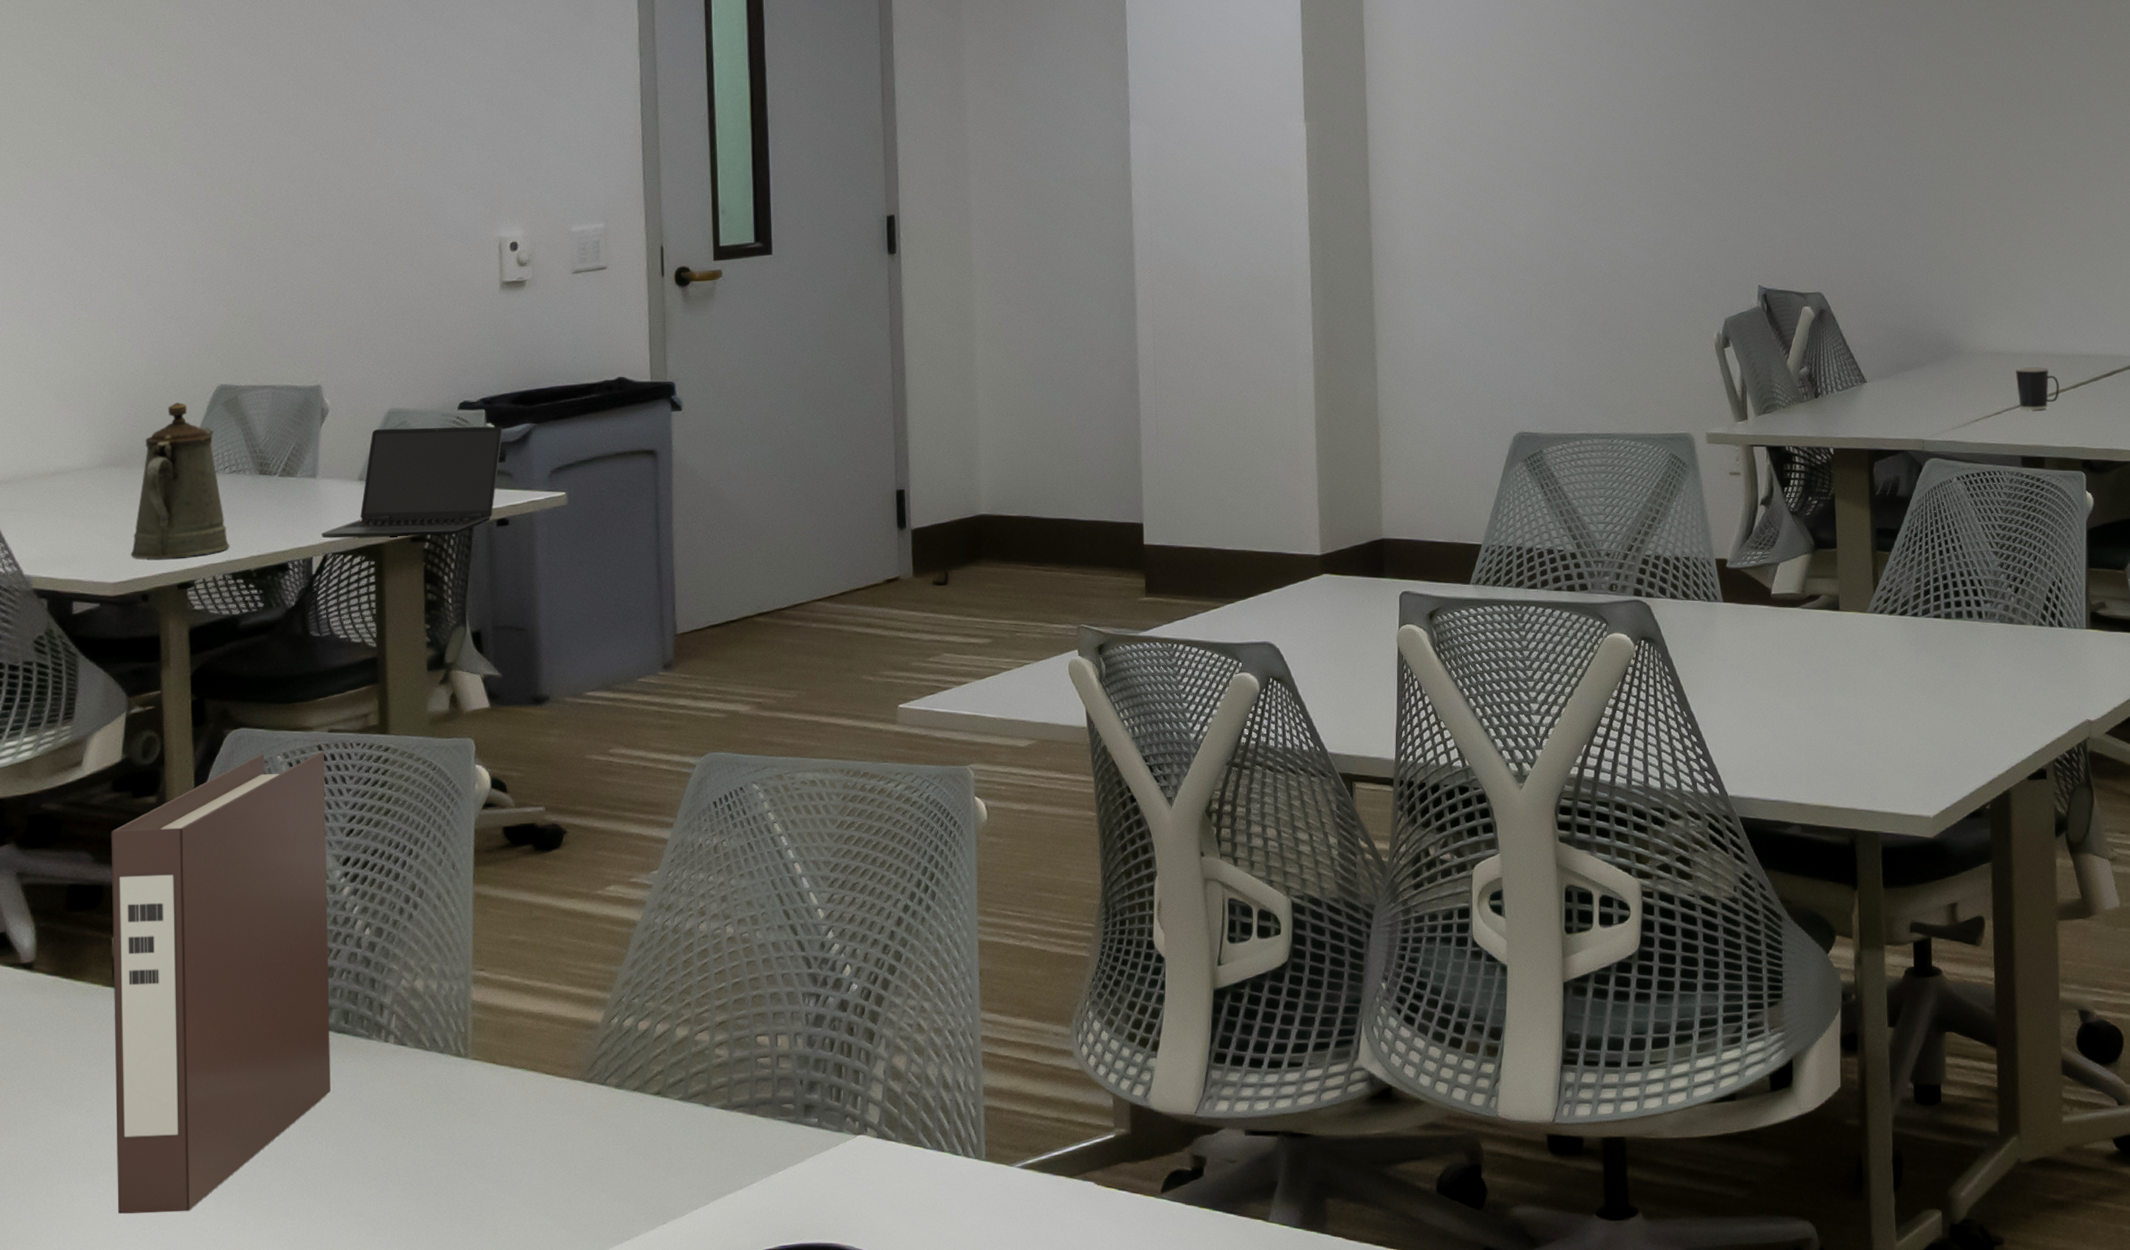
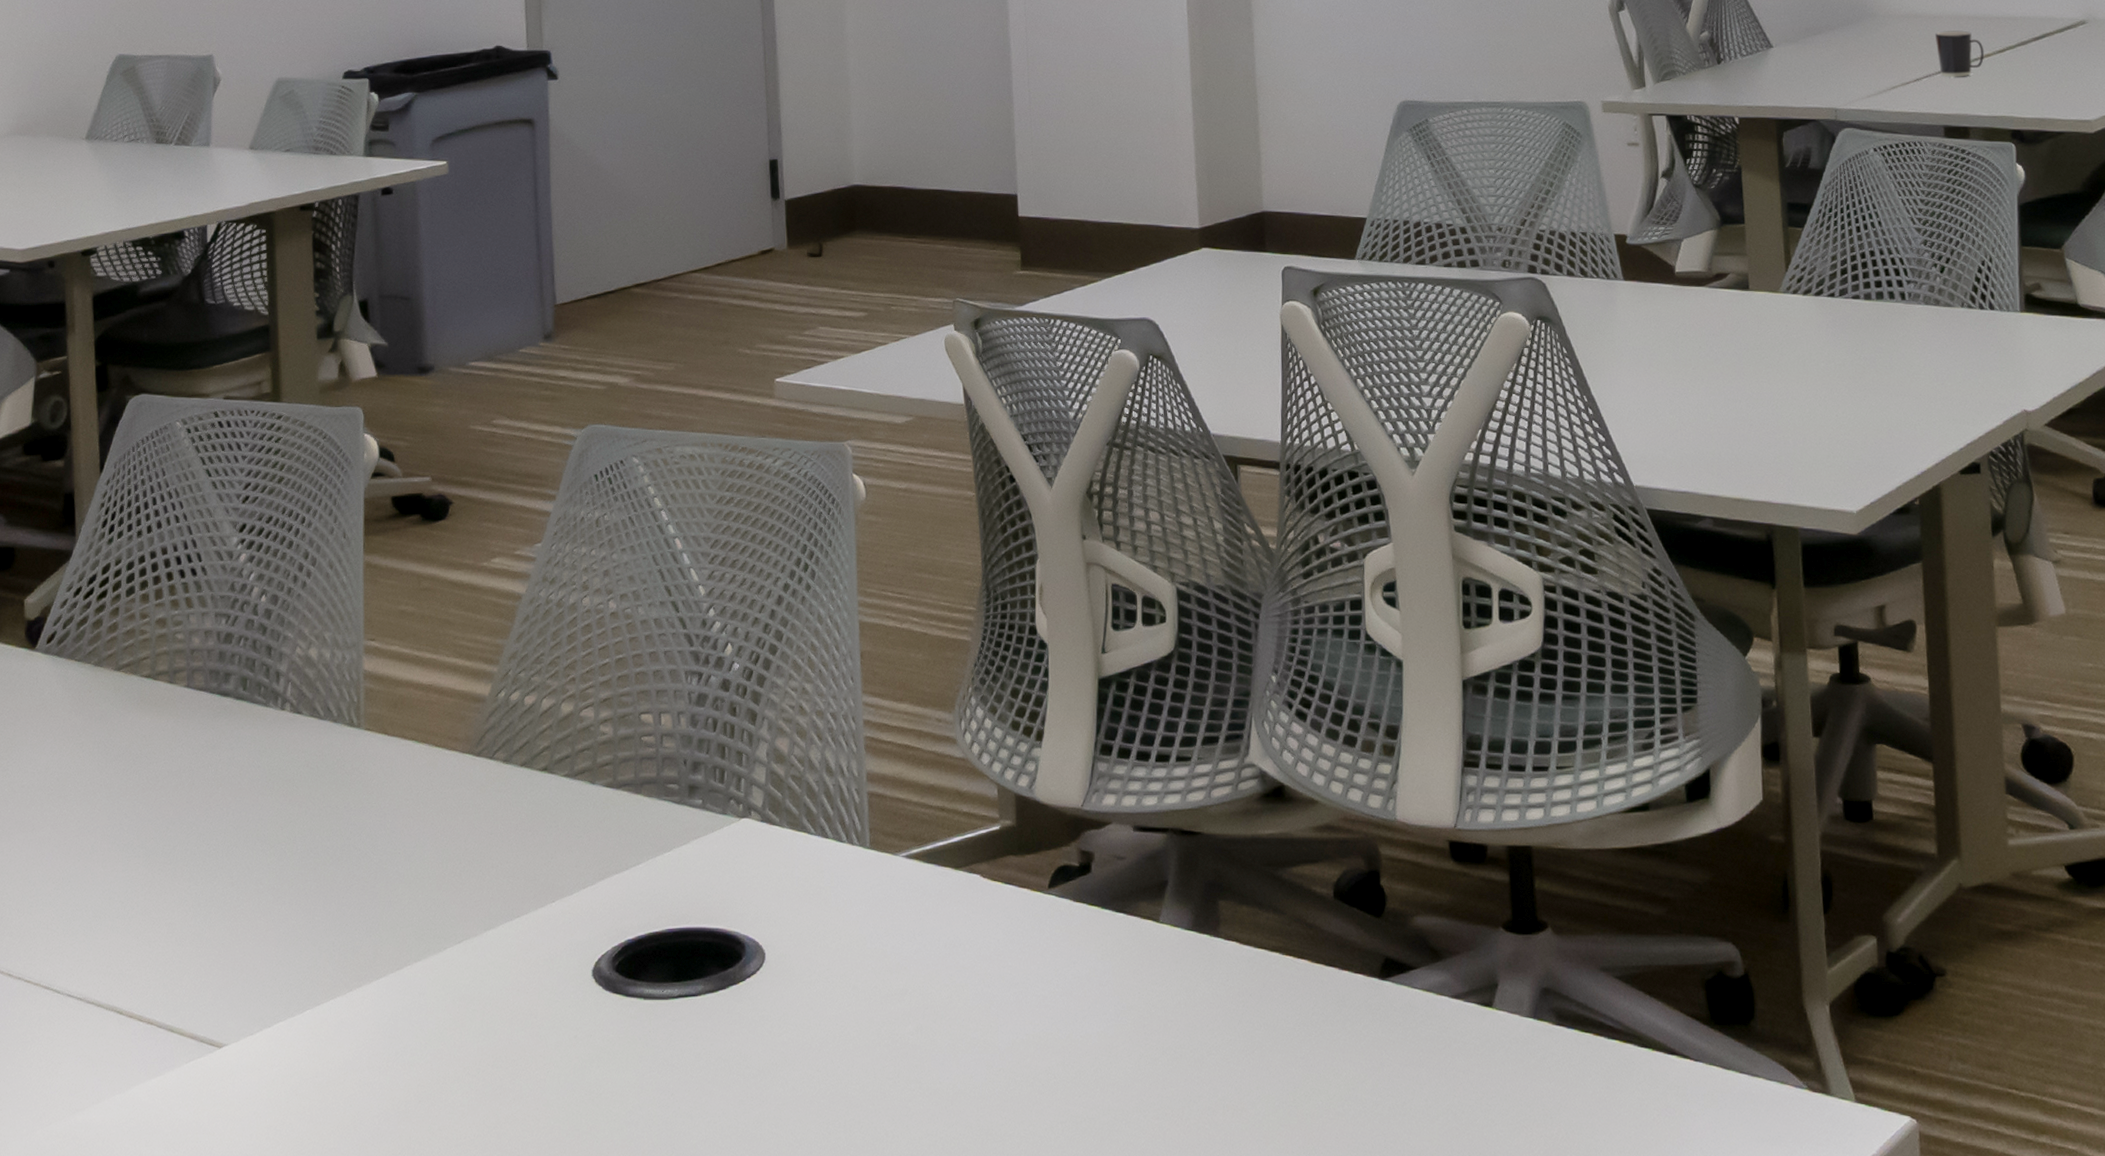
binder: present [111,751,331,1214] -> none [22,418,231,873]
coffee pot: present [130,403,230,559] -> none [37,72,130,227]
laptop: present [321,426,502,539] -> none [215,95,385,207]

